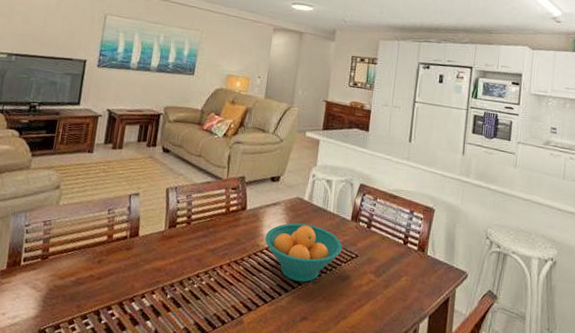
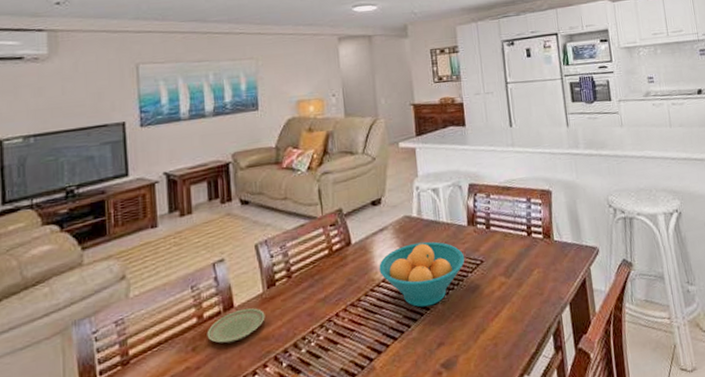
plate: none [112,239,162,266] -> present [206,308,265,344]

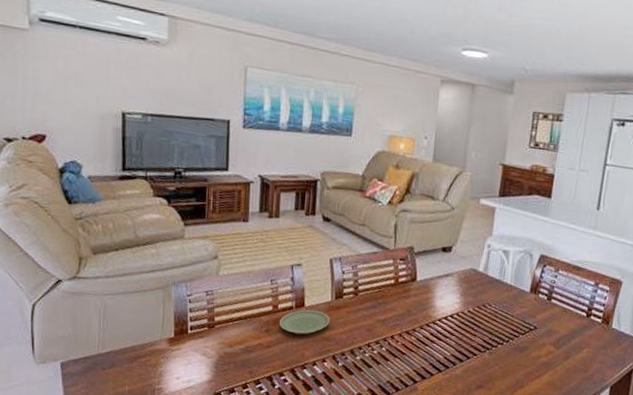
fruit bowl: present [379,241,465,308] -> none [437,294,520,353]

